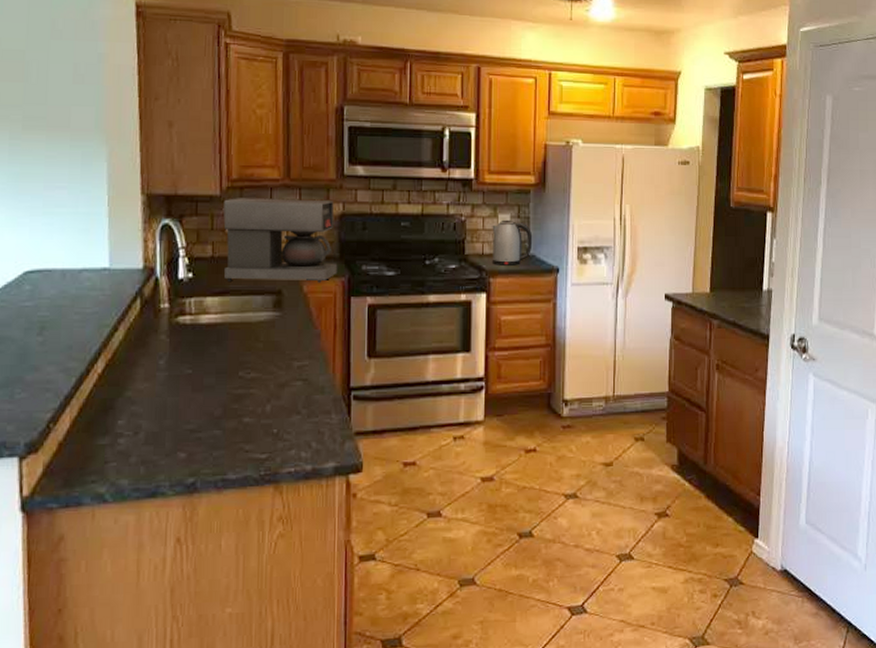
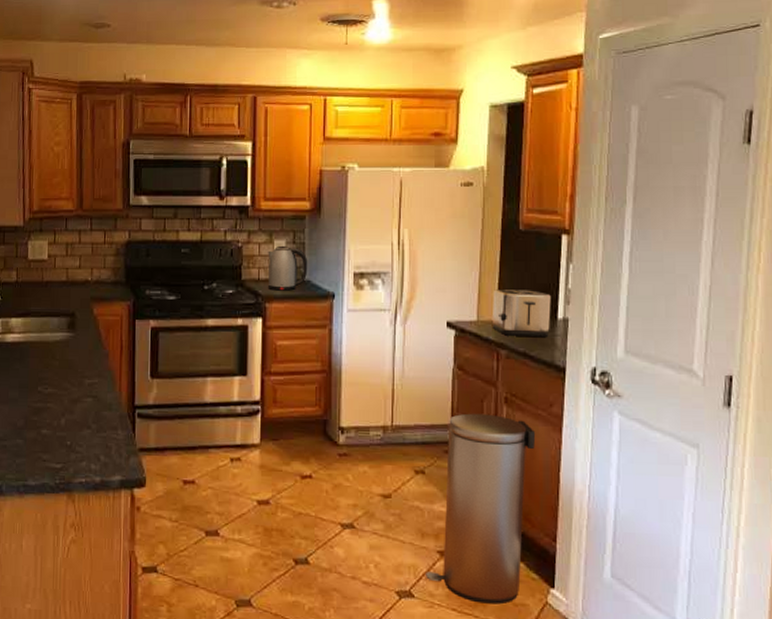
coffee maker: present [223,198,338,283] -> none [26,228,124,306]
pedal bin: none [644,380,743,559] -> present [426,413,536,604]
toaster: none [705,263,757,308] -> present [491,289,551,338]

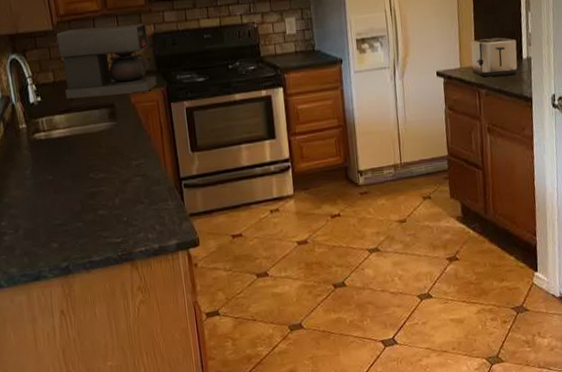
coffee maker: none [26,228,124,306] -> present [57,23,157,101]
kettle: present [268,245,308,291] -> none [281,22,317,63]
pedal bin: present [426,413,536,604] -> none [439,143,514,293]

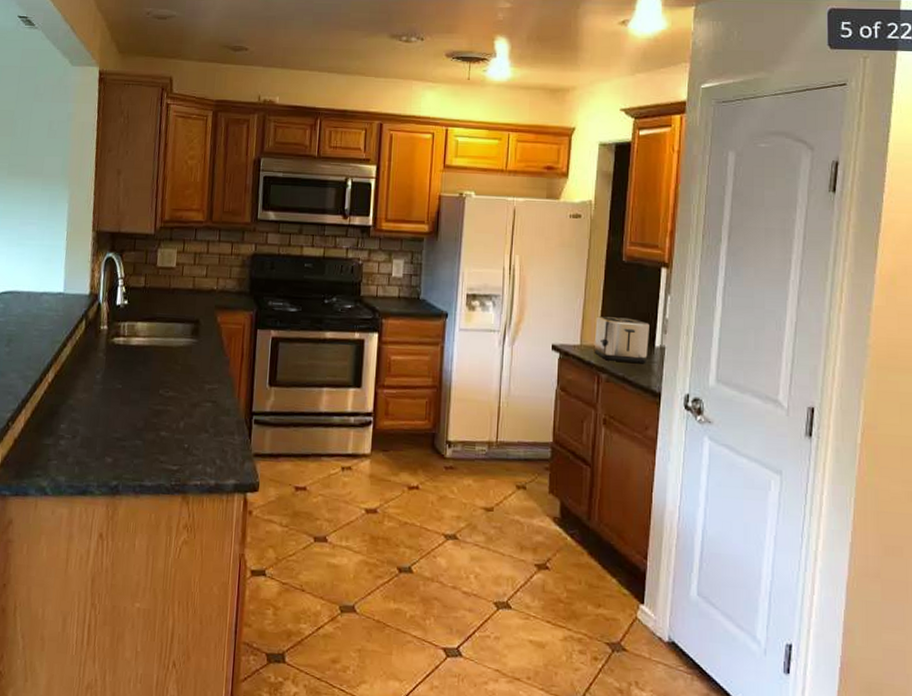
coffee maker: present [57,23,157,101] -> none [153,236,248,315]

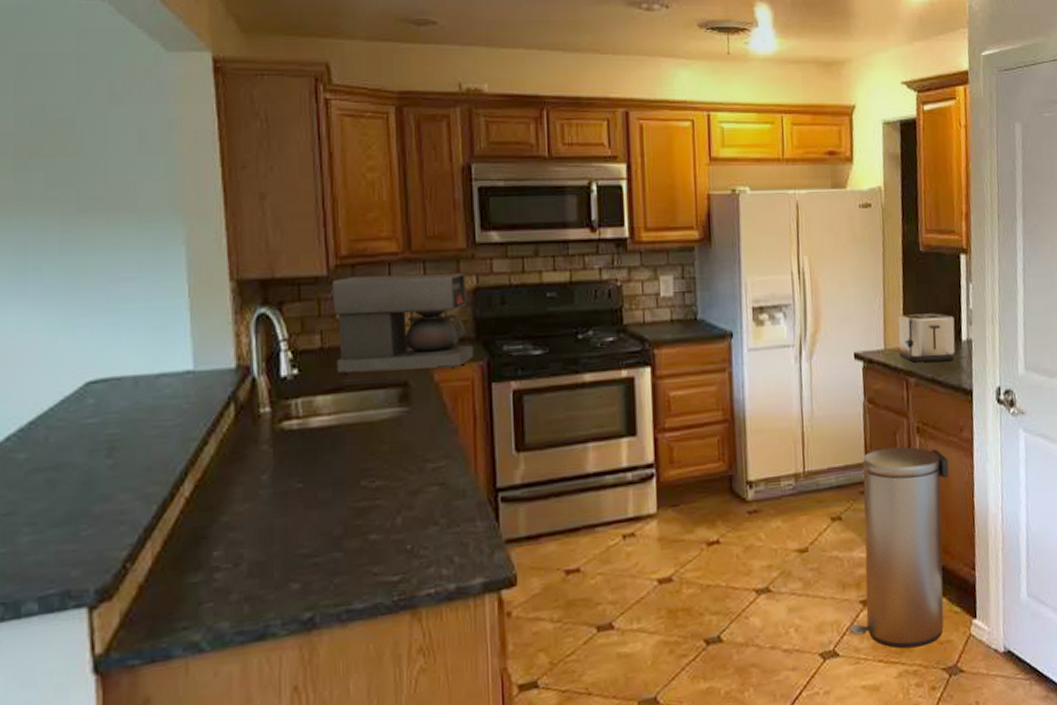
coffee maker: none [153,236,248,315] -> present [332,273,474,375]
pedal bin: none [523,432,631,618] -> present [849,446,949,649]

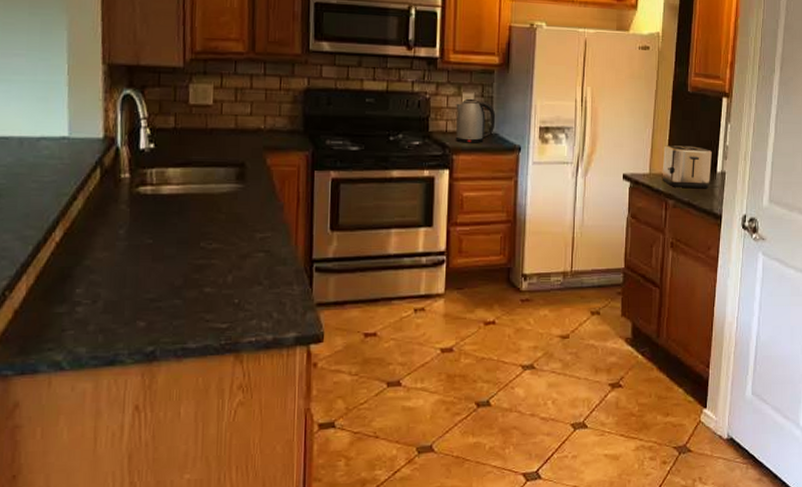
coffee maker: present [332,273,474,375] -> none [186,70,302,156]
kettle: none [653,281,701,334] -> present [456,98,496,143]
pedal bin: present [849,446,949,649] -> none [598,257,696,427]

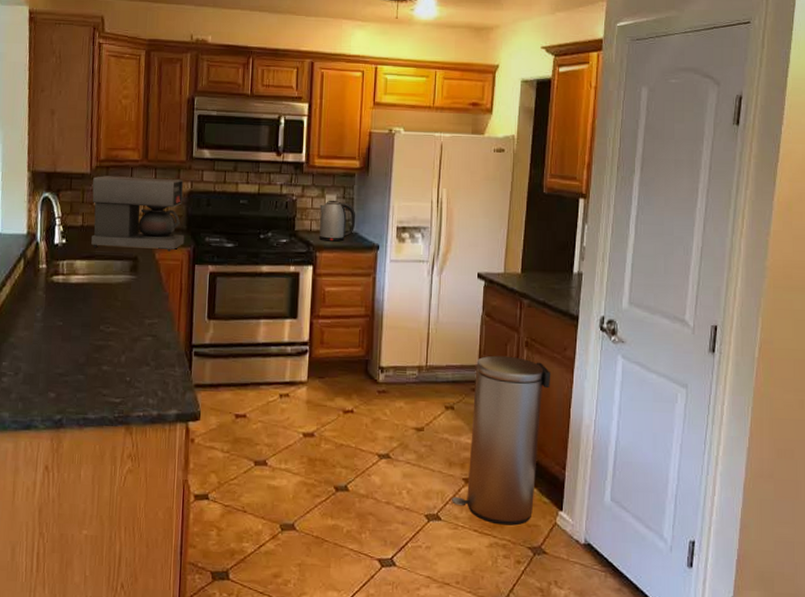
coffee maker: none [186,70,302,156] -> present [91,176,185,252]
pedal bin: none [598,257,696,427] -> present [452,355,551,526]
toaster: present [662,145,712,189] -> none [516,245,568,290]

